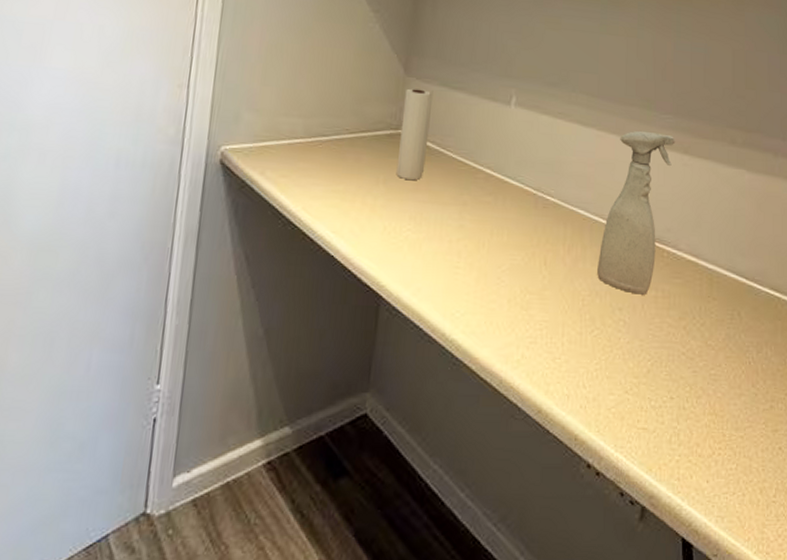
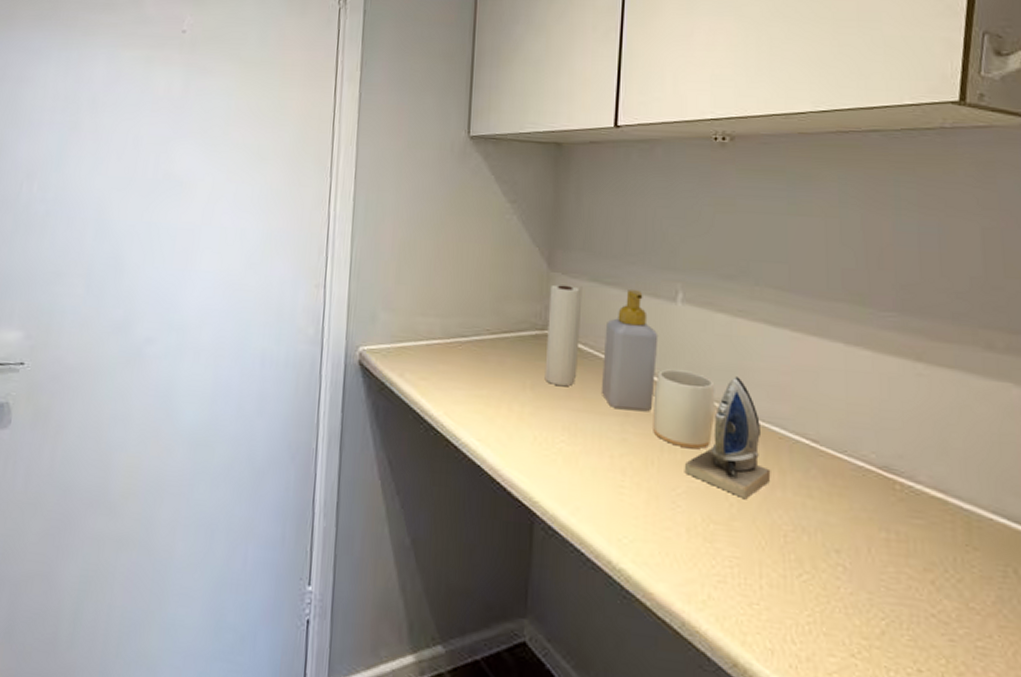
soap bottle: none [444,94,495,201] -> present [600,290,659,412]
mug: none [485,163,537,232] -> present [653,369,715,449]
iron: none [508,169,576,272] -> present [684,376,771,500]
spray bottle: present [597,130,676,295] -> none [802,331,903,536]

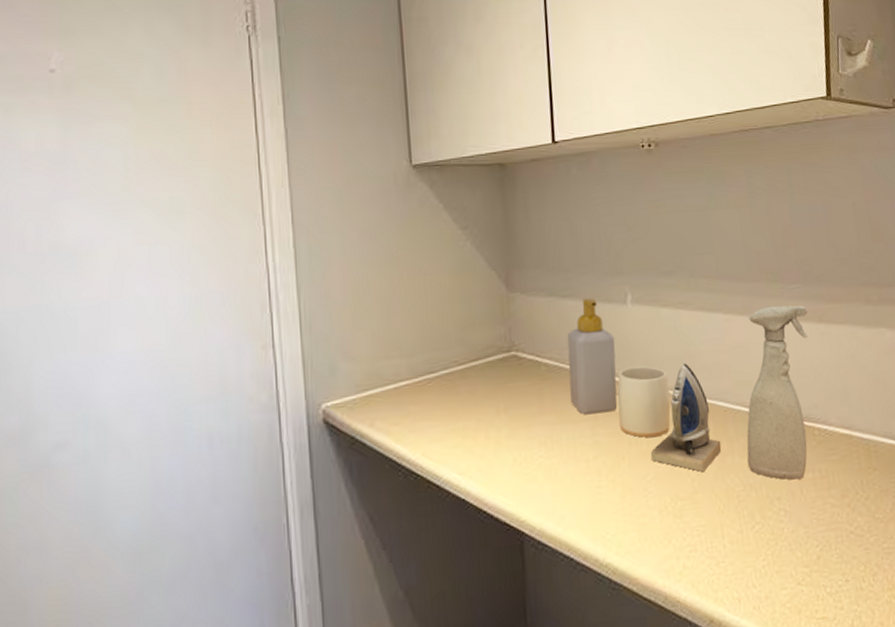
paper towel roll: present [544,284,583,387] -> none [511,303,547,404]
spray bottle: none [802,331,903,536] -> present [746,305,808,480]

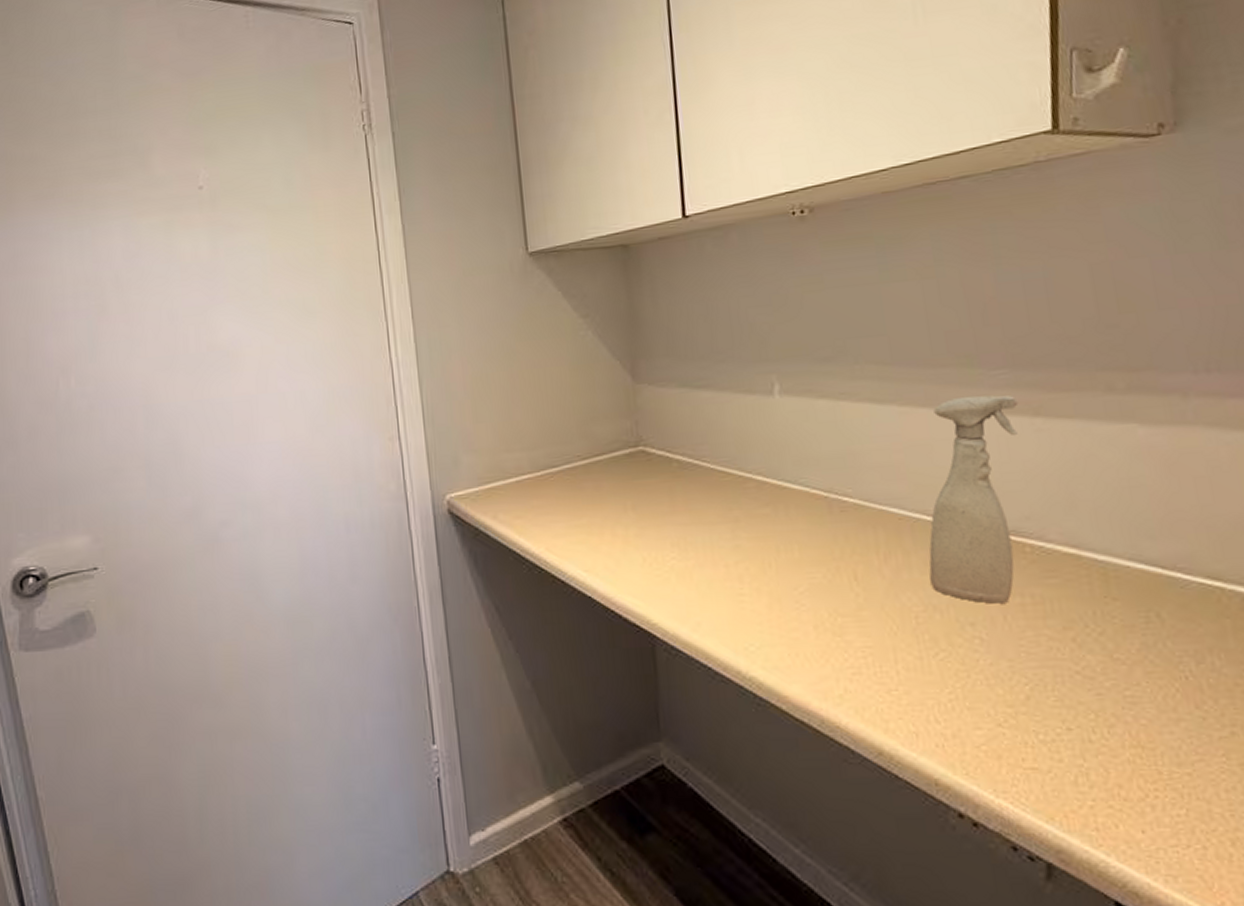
soap bottle: present [567,298,618,415] -> none [702,389,763,516]
mug: present [617,366,671,438] -> none [761,464,829,545]
iron: present [650,363,722,473] -> none [803,462,895,587]

